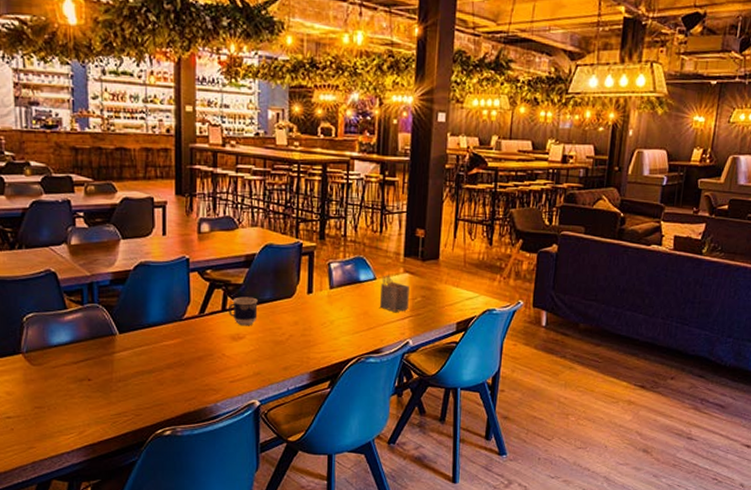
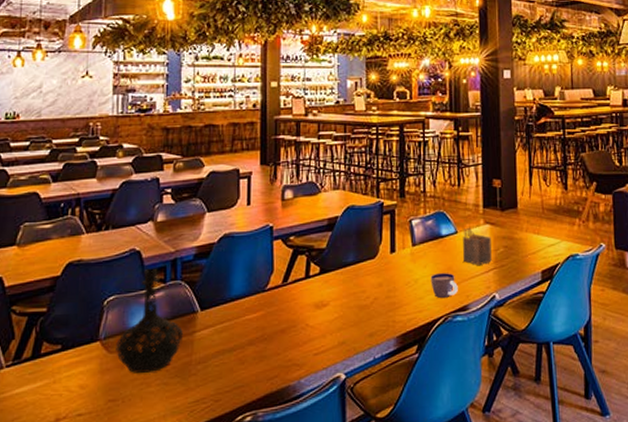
bottle: none [38,290,104,386] -> present [116,268,184,373]
cup: present [228,297,258,326] -> none [312,261,341,293]
cup: none [346,317,373,341] -> present [430,273,458,299]

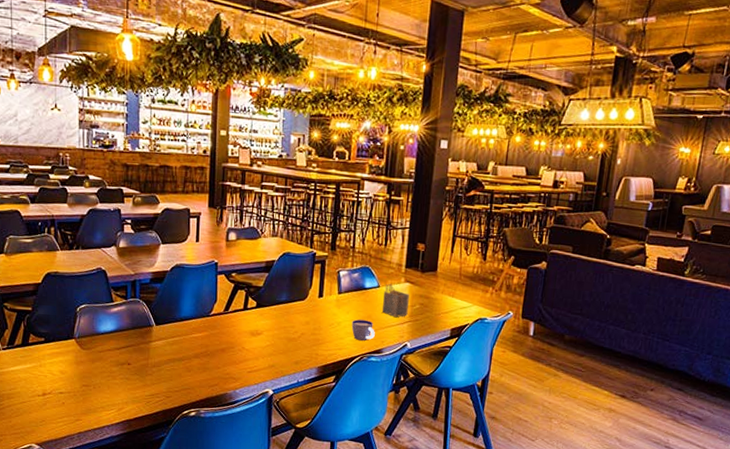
bottle: present [116,268,184,373] -> none [88,286,142,369]

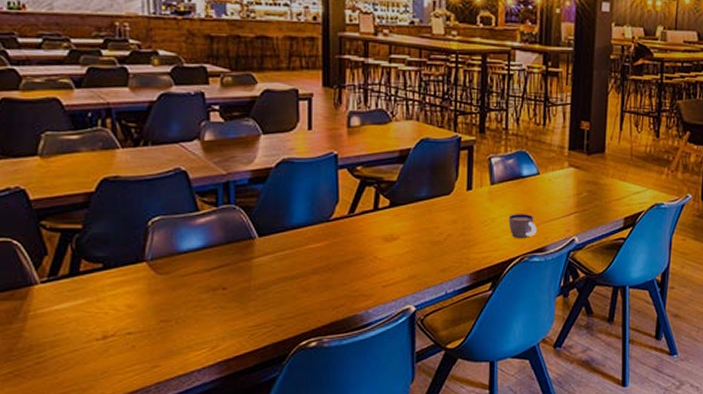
napkin holder: present [382,283,409,317] -> none [544,169,575,208]

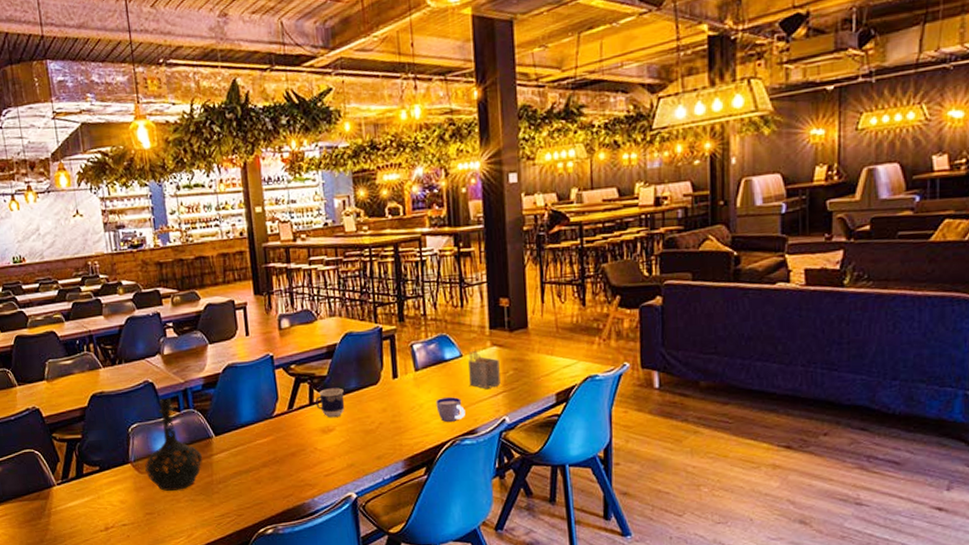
bottle: none [165,190,241,296] -> present [145,398,203,491]
cup: none [381,195,413,226] -> present [315,388,345,418]
napkin holder: none [544,169,575,208] -> present [468,350,501,389]

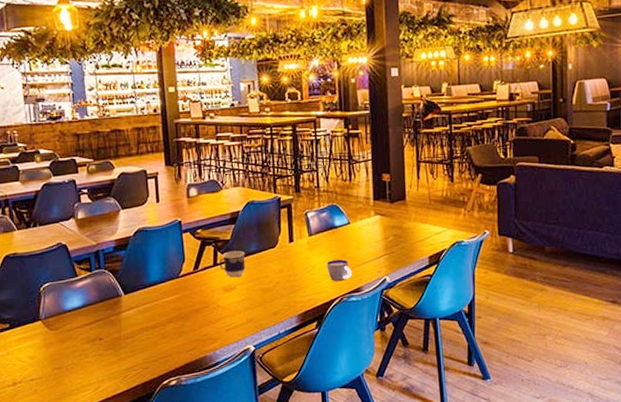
bottle: present [145,398,203,491] -> none [55,259,112,347]
napkin holder: present [468,350,501,389] -> none [355,218,382,252]

